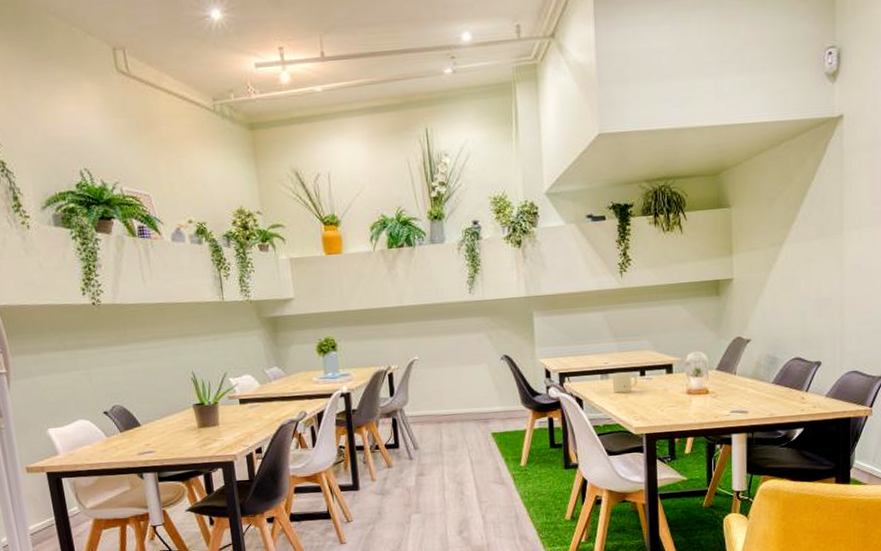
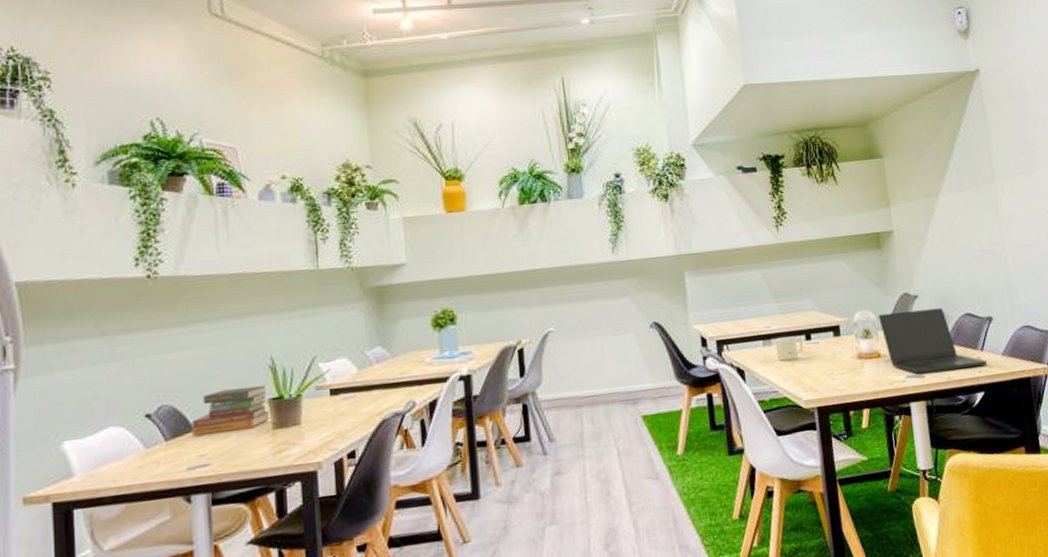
books: none [138,393,196,430] -> present [192,384,270,436]
laptop: none [710,351,811,410] -> present [878,308,988,374]

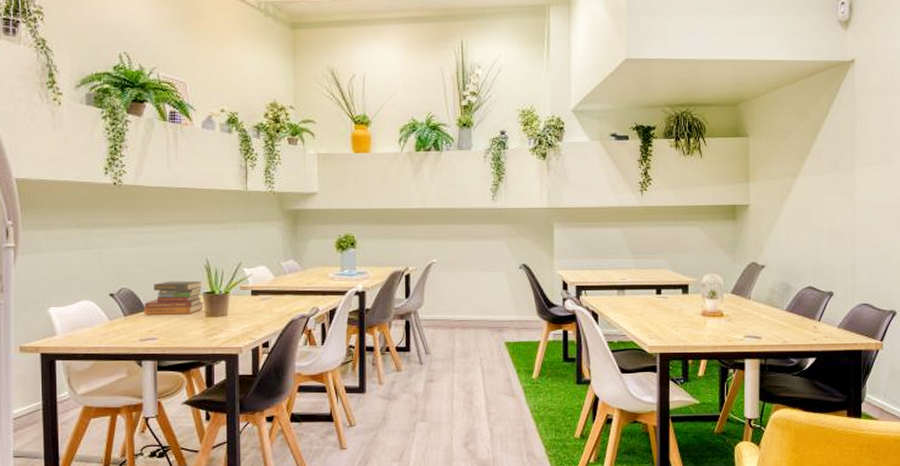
mug: present [775,336,804,362] -> none [628,288,653,311]
laptop: present [878,308,988,374] -> none [726,278,823,336]

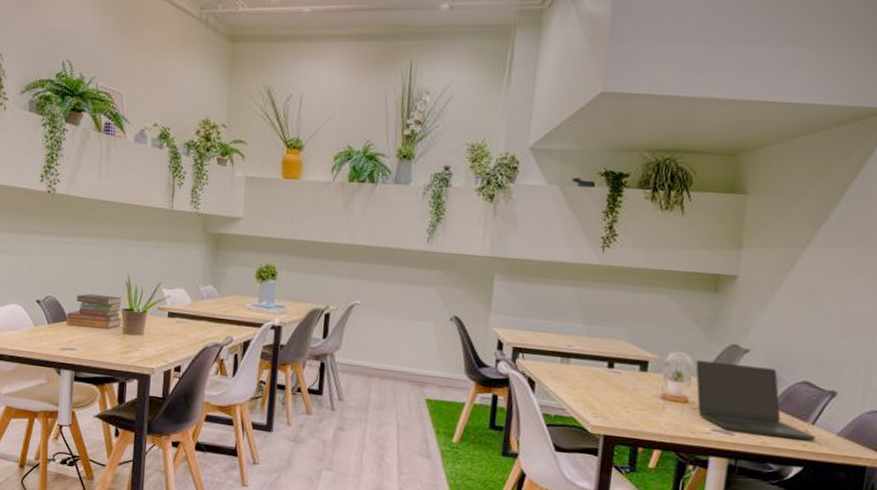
laptop: none [726,278,823,336] -> present [695,360,817,441]

